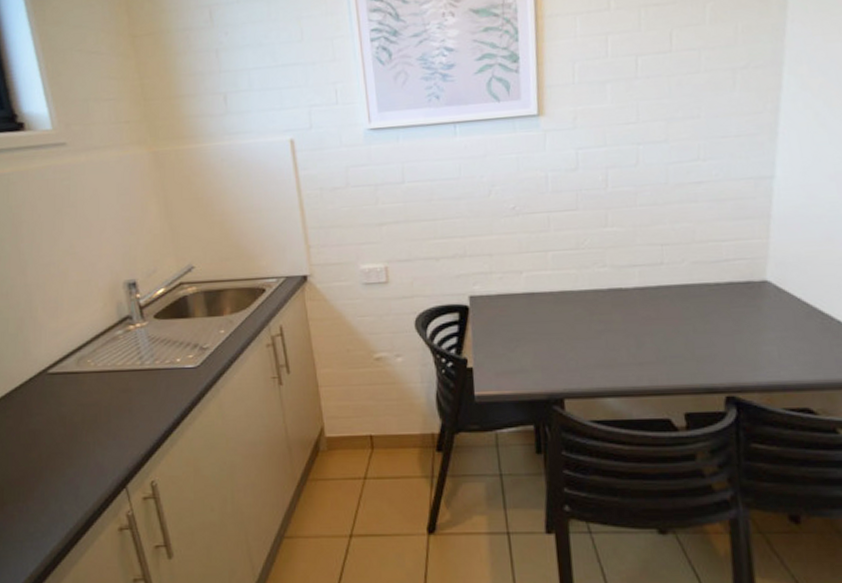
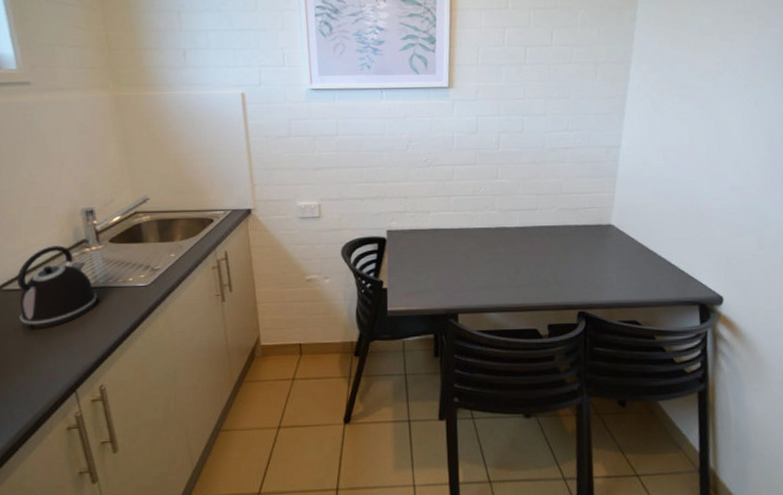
kettle: none [61,323,143,417] -> present [16,245,97,329]

